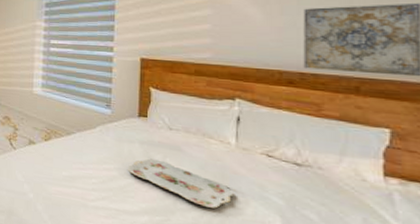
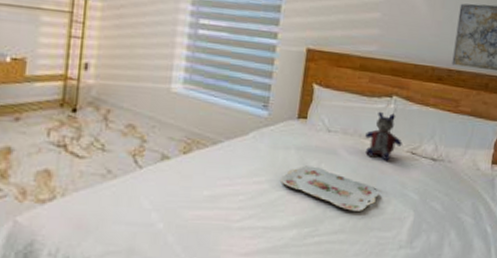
stuffed bear: none [210,112,254,162] -> present [365,111,402,161]

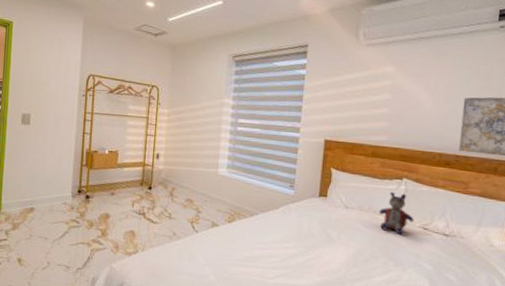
serving tray: present [279,165,379,211] -> none [305,235,395,277]

